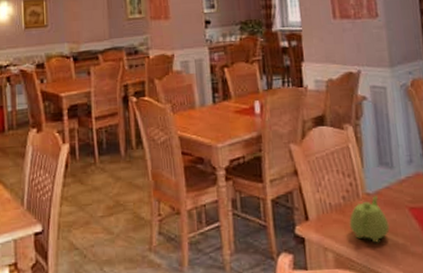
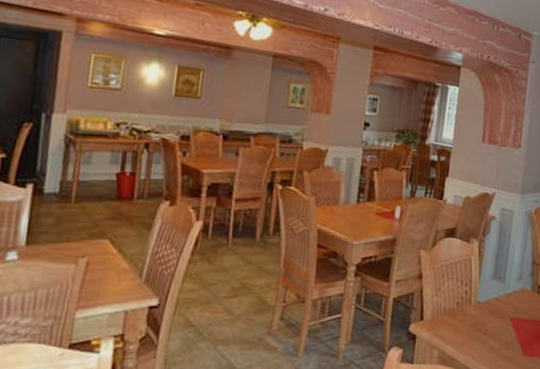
teapot: present [349,195,390,243] -> none [457,303,491,345]

